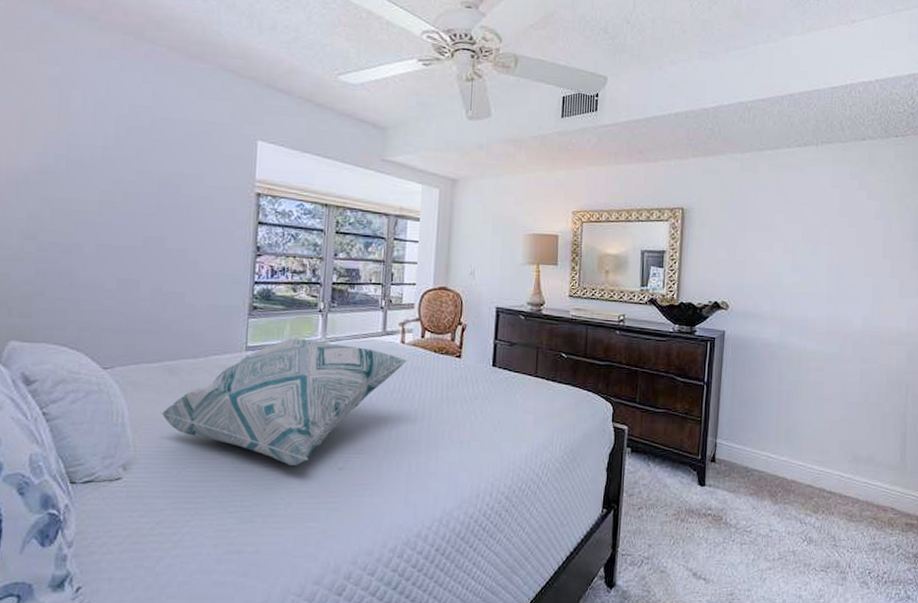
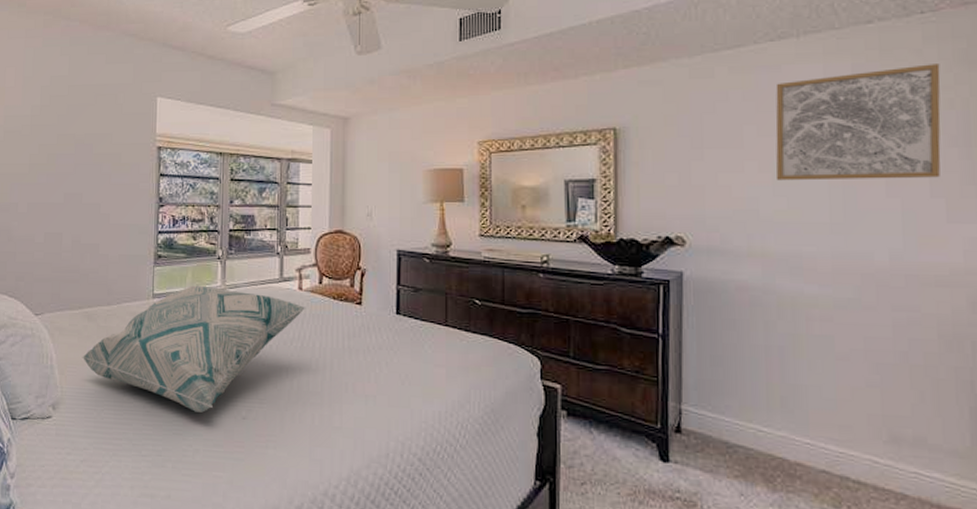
wall art: none [794,176,904,263] -> present [775,64,941,181]

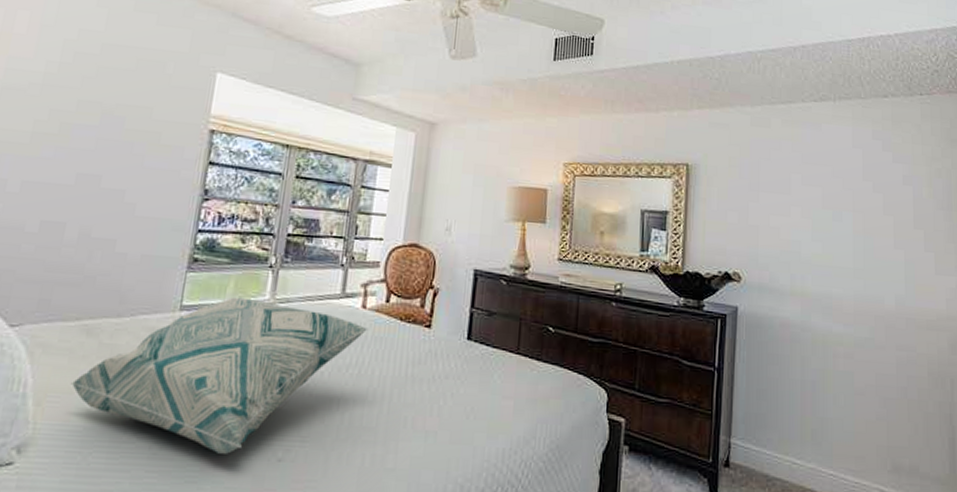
wall art: present [775,64,941,181] -> none [814,137,933,235]

